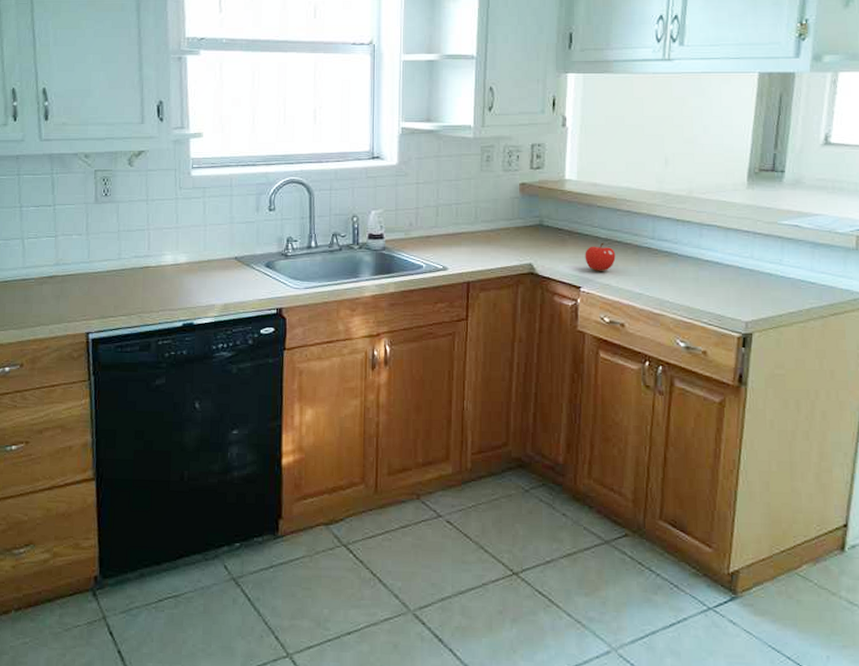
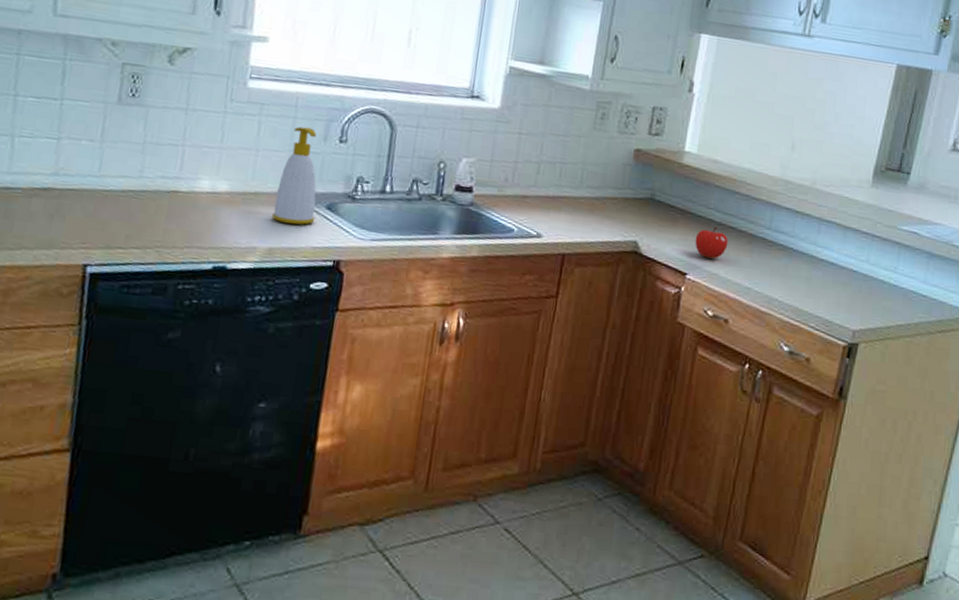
soap bottle: none [223,202,258,283] -> present [271,126,316,225]

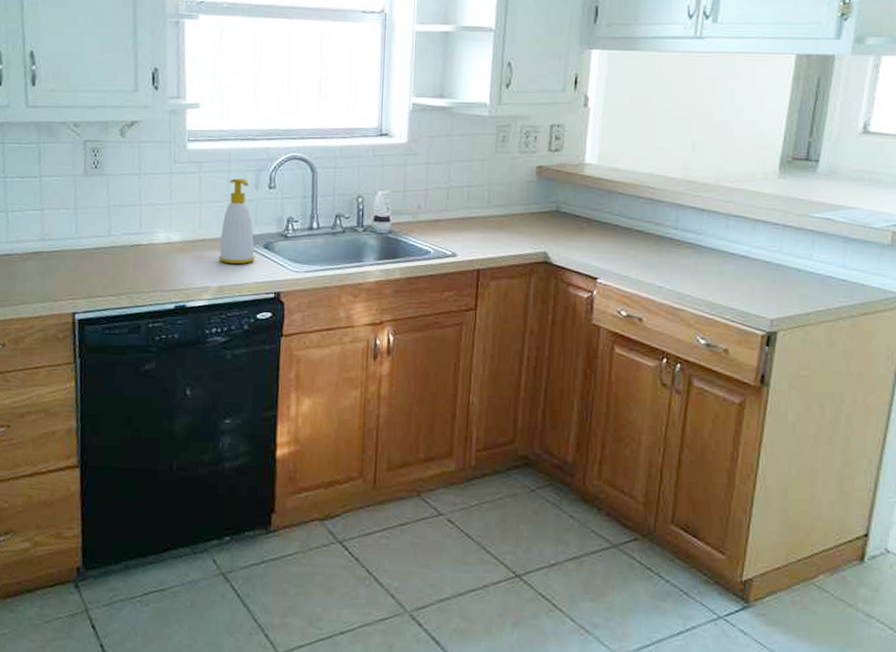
fruit: present [695,226,728,259] -> none [603,231,636,262]

